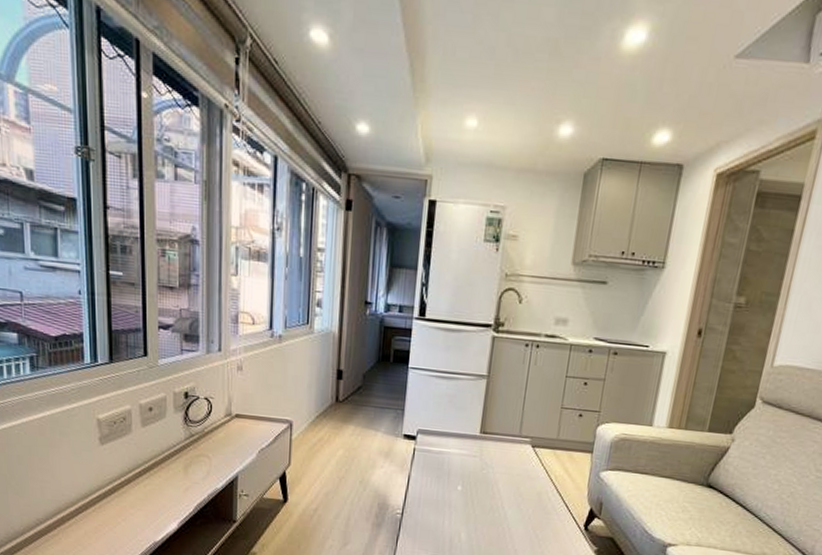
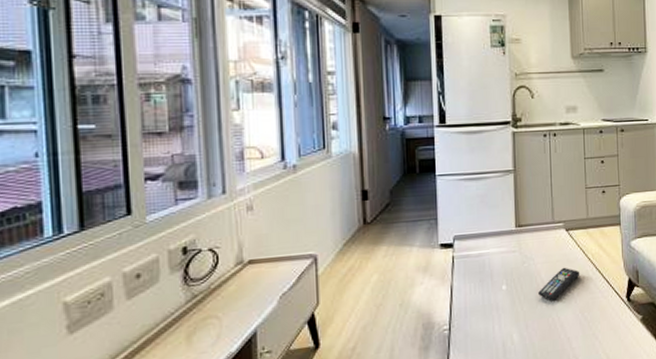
remote control: none [492,482,540,511] -> present [538,267,580,300]

